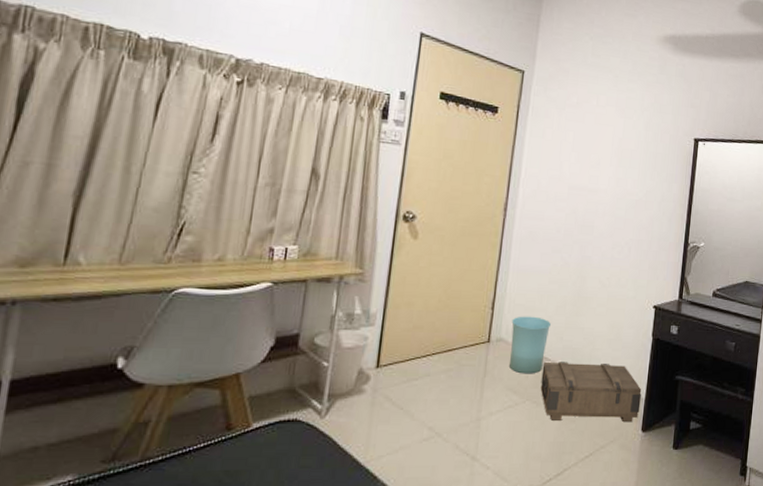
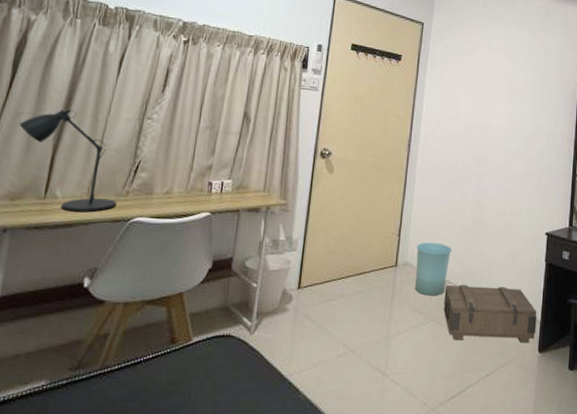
desk lamp: none [27,159,156,282] -> present [19,109,117,213]

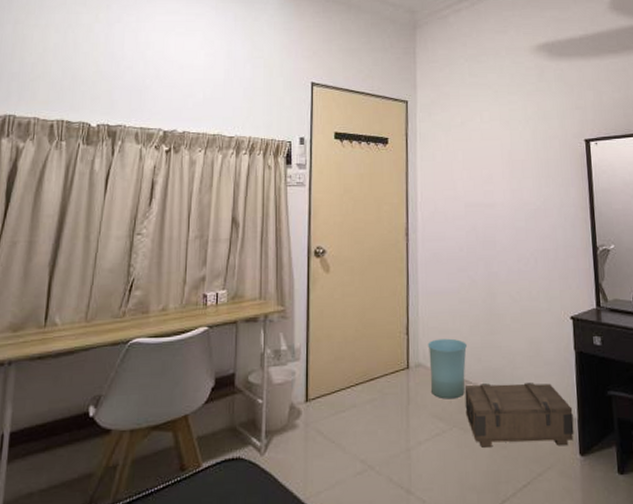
desk lamp: present [19,109,117,213] -> none [16,233,114,338]

